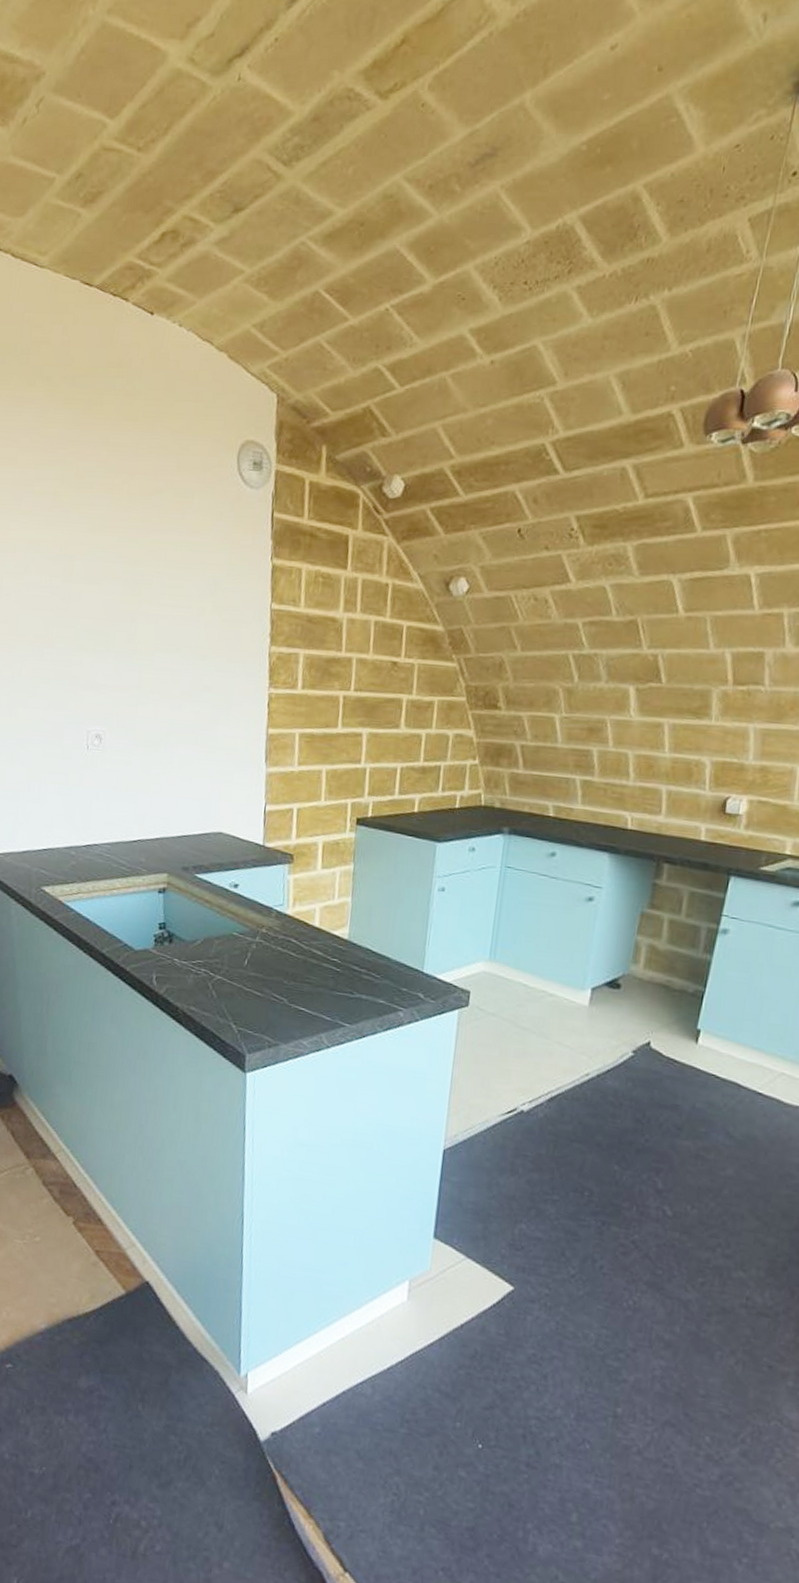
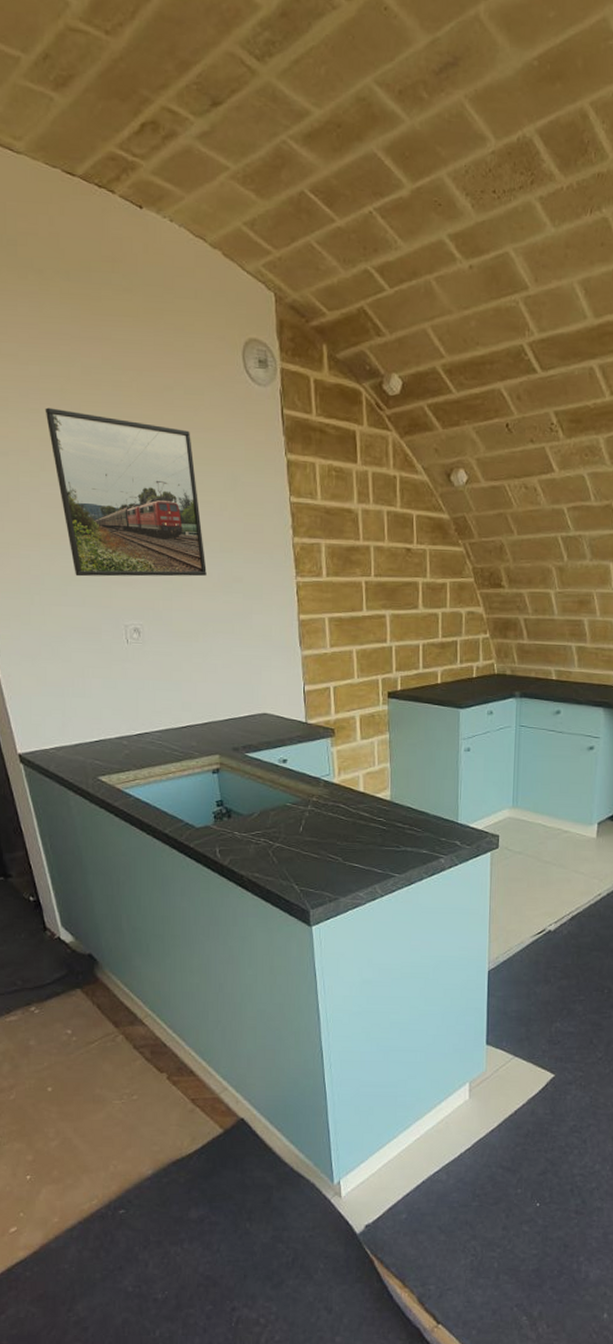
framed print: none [36,510,177,684] -> present [45,407,207,577]

